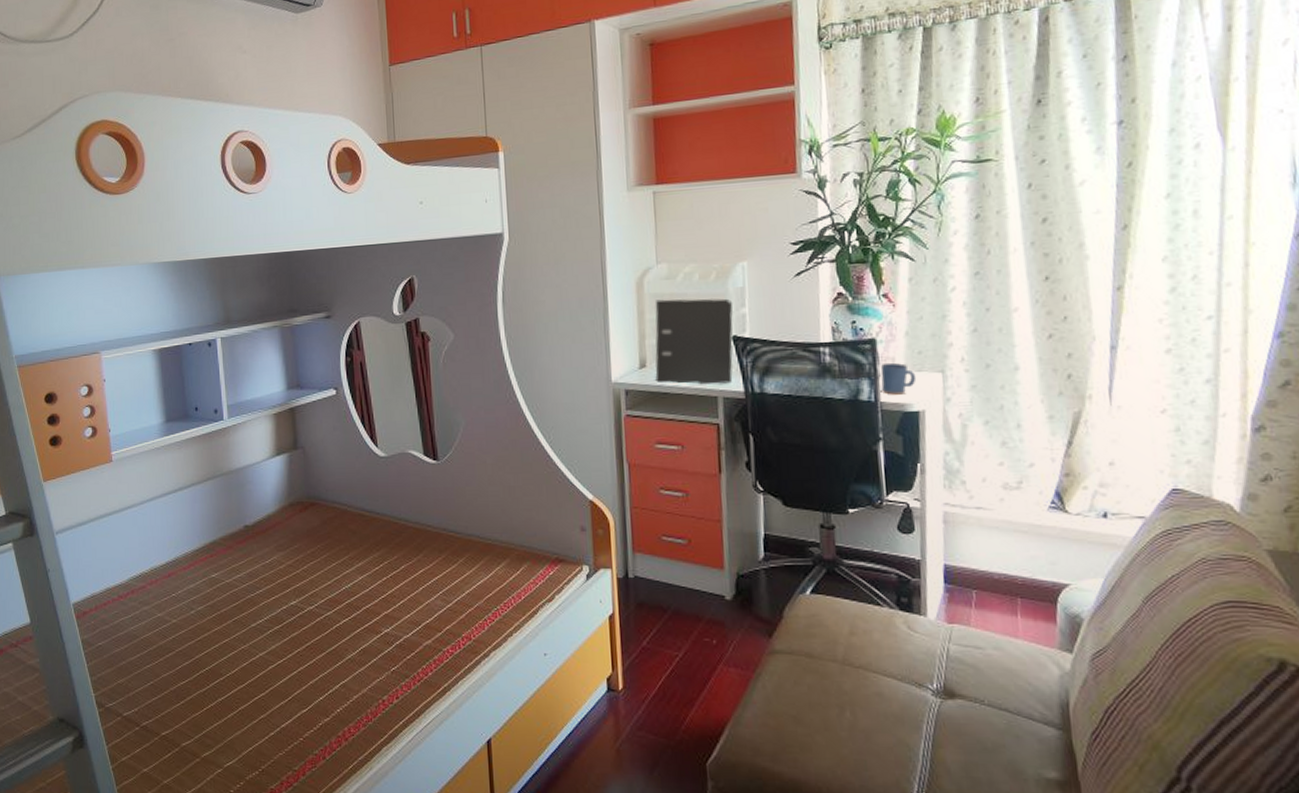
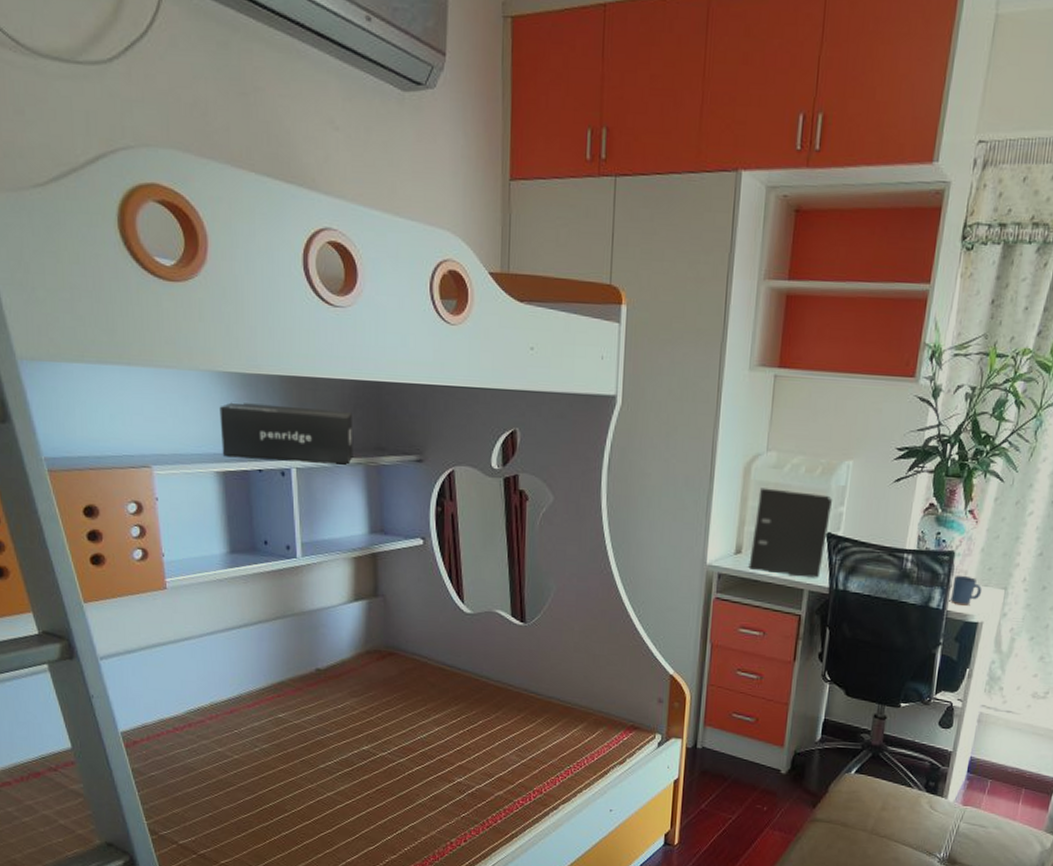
box: none [155,281,270,334] -> present [219,402,353,465]

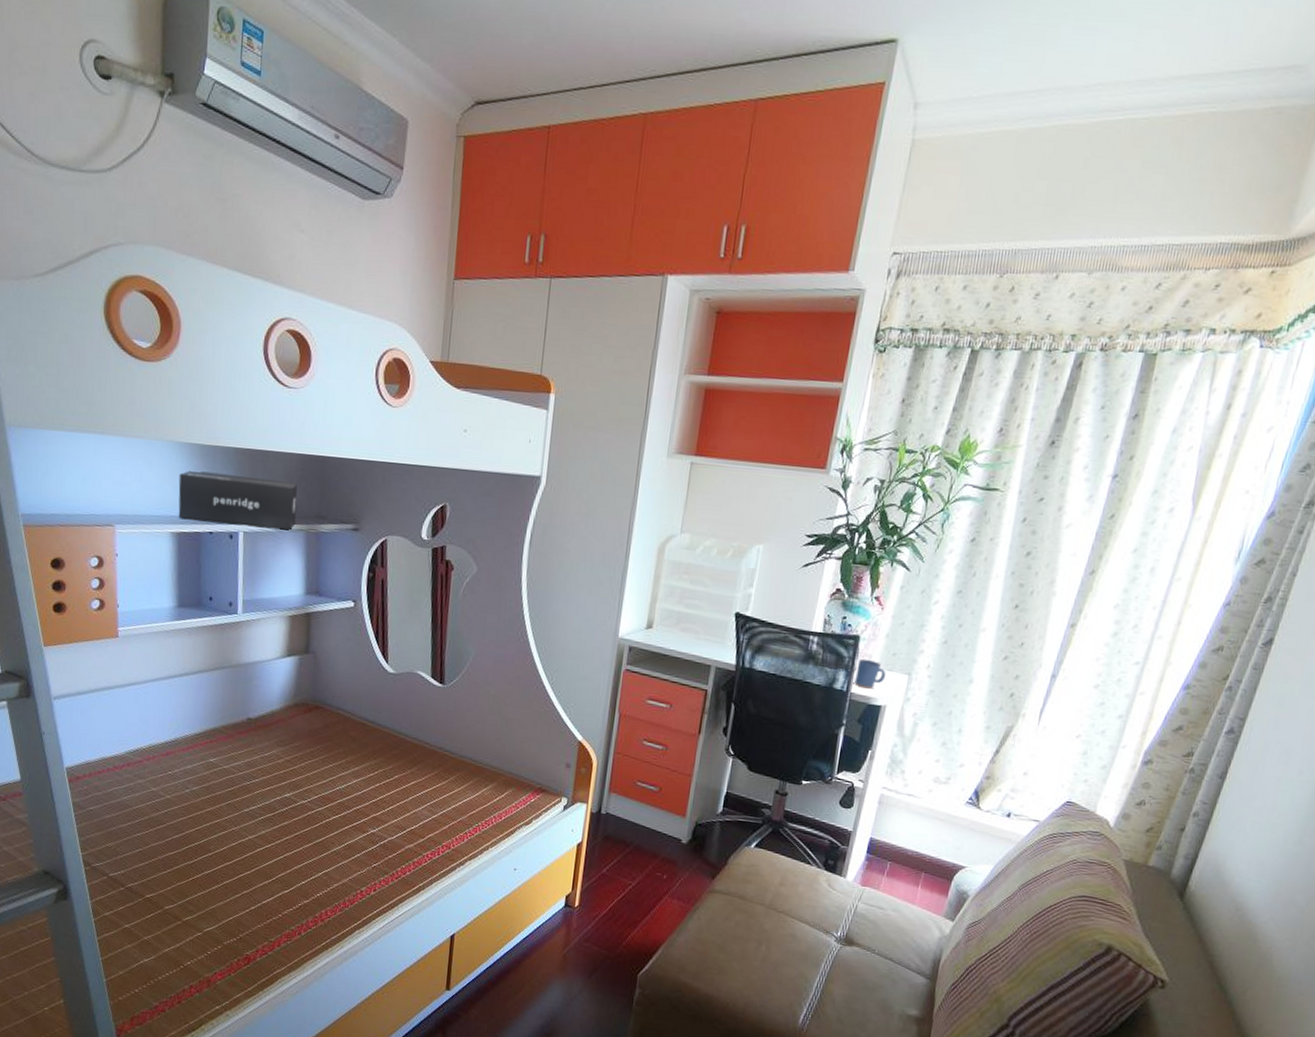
binder: present [748,487,833,578] -> none [658,567,743,656]

